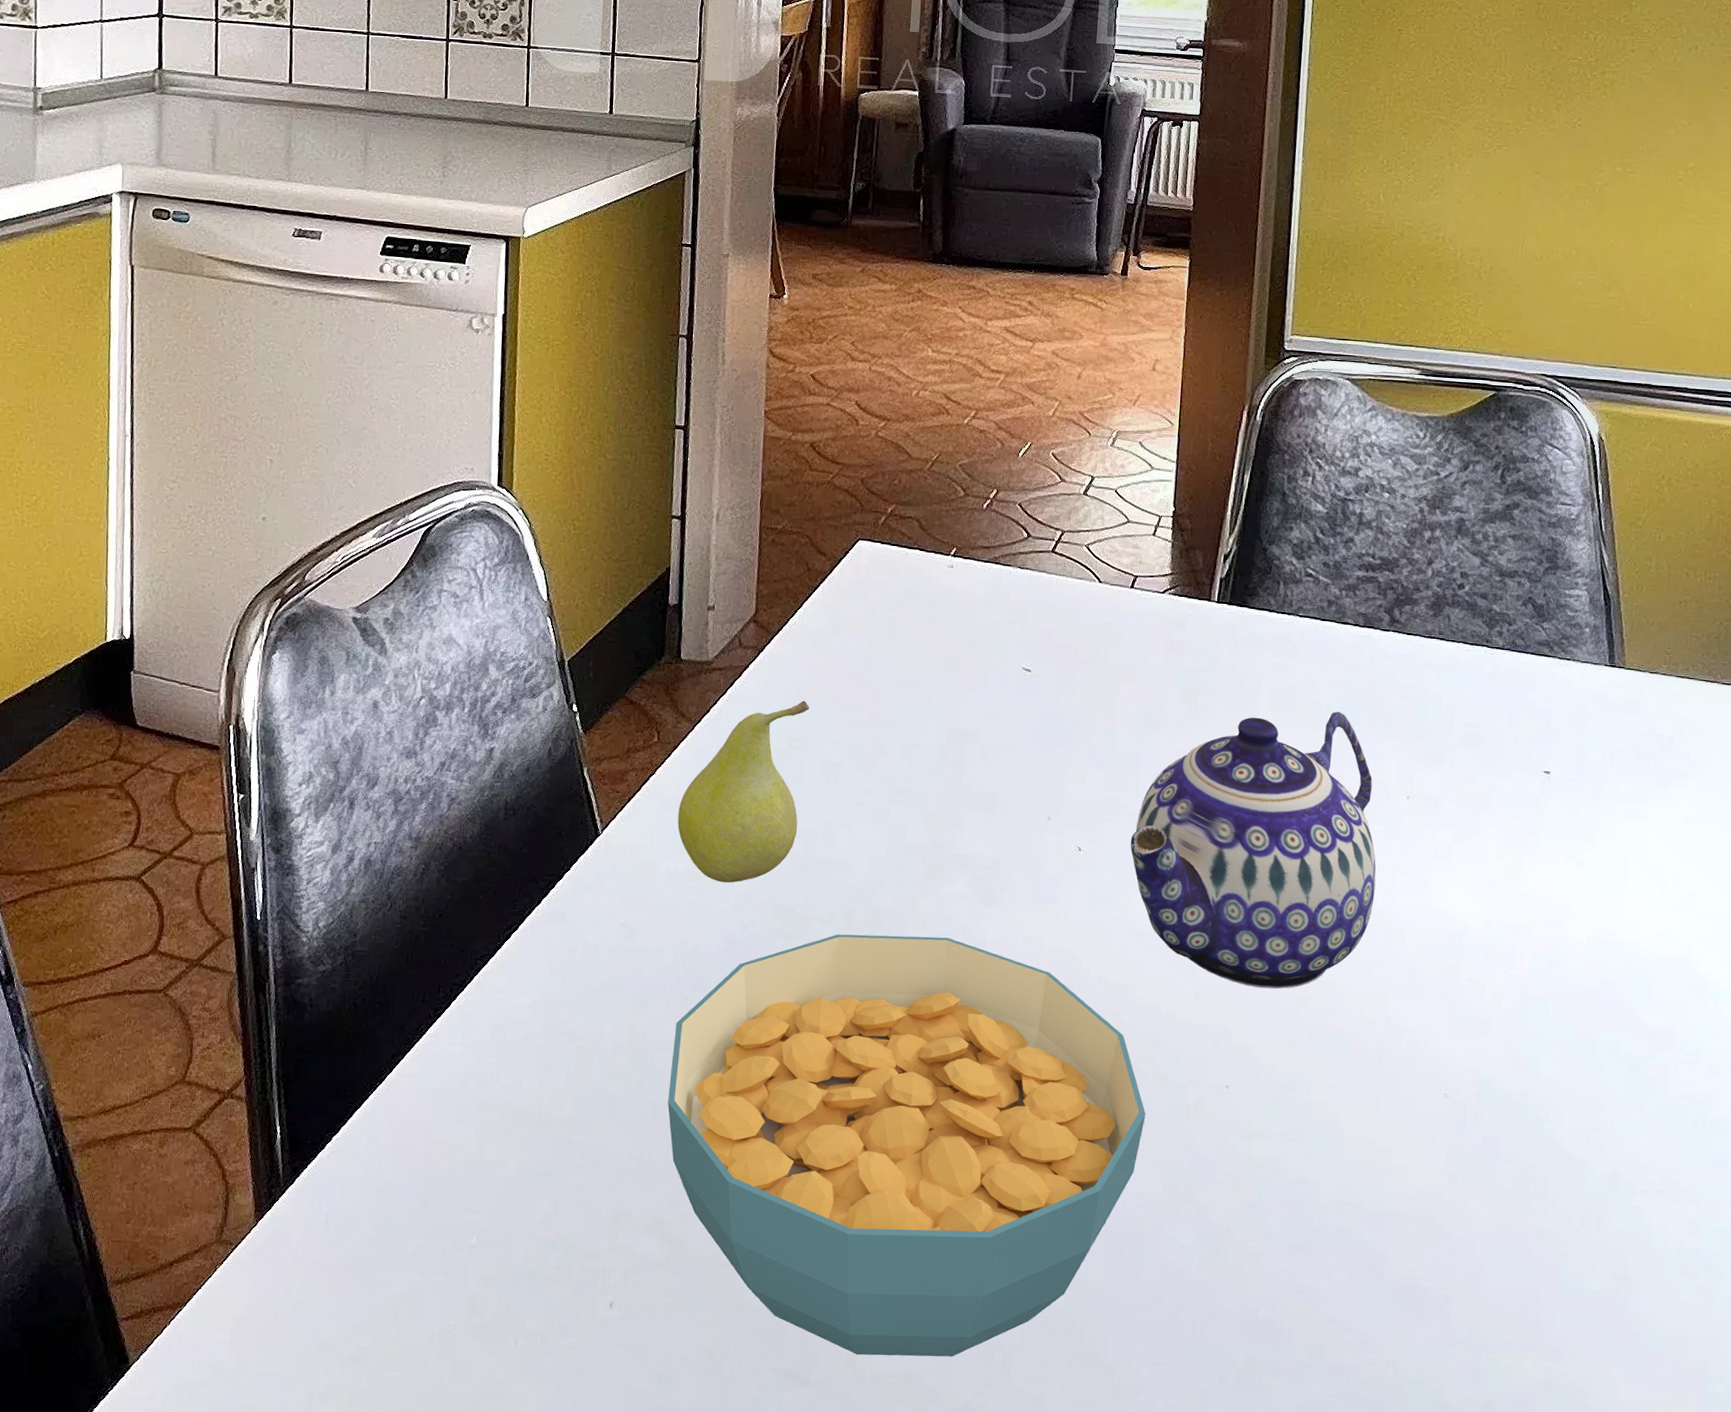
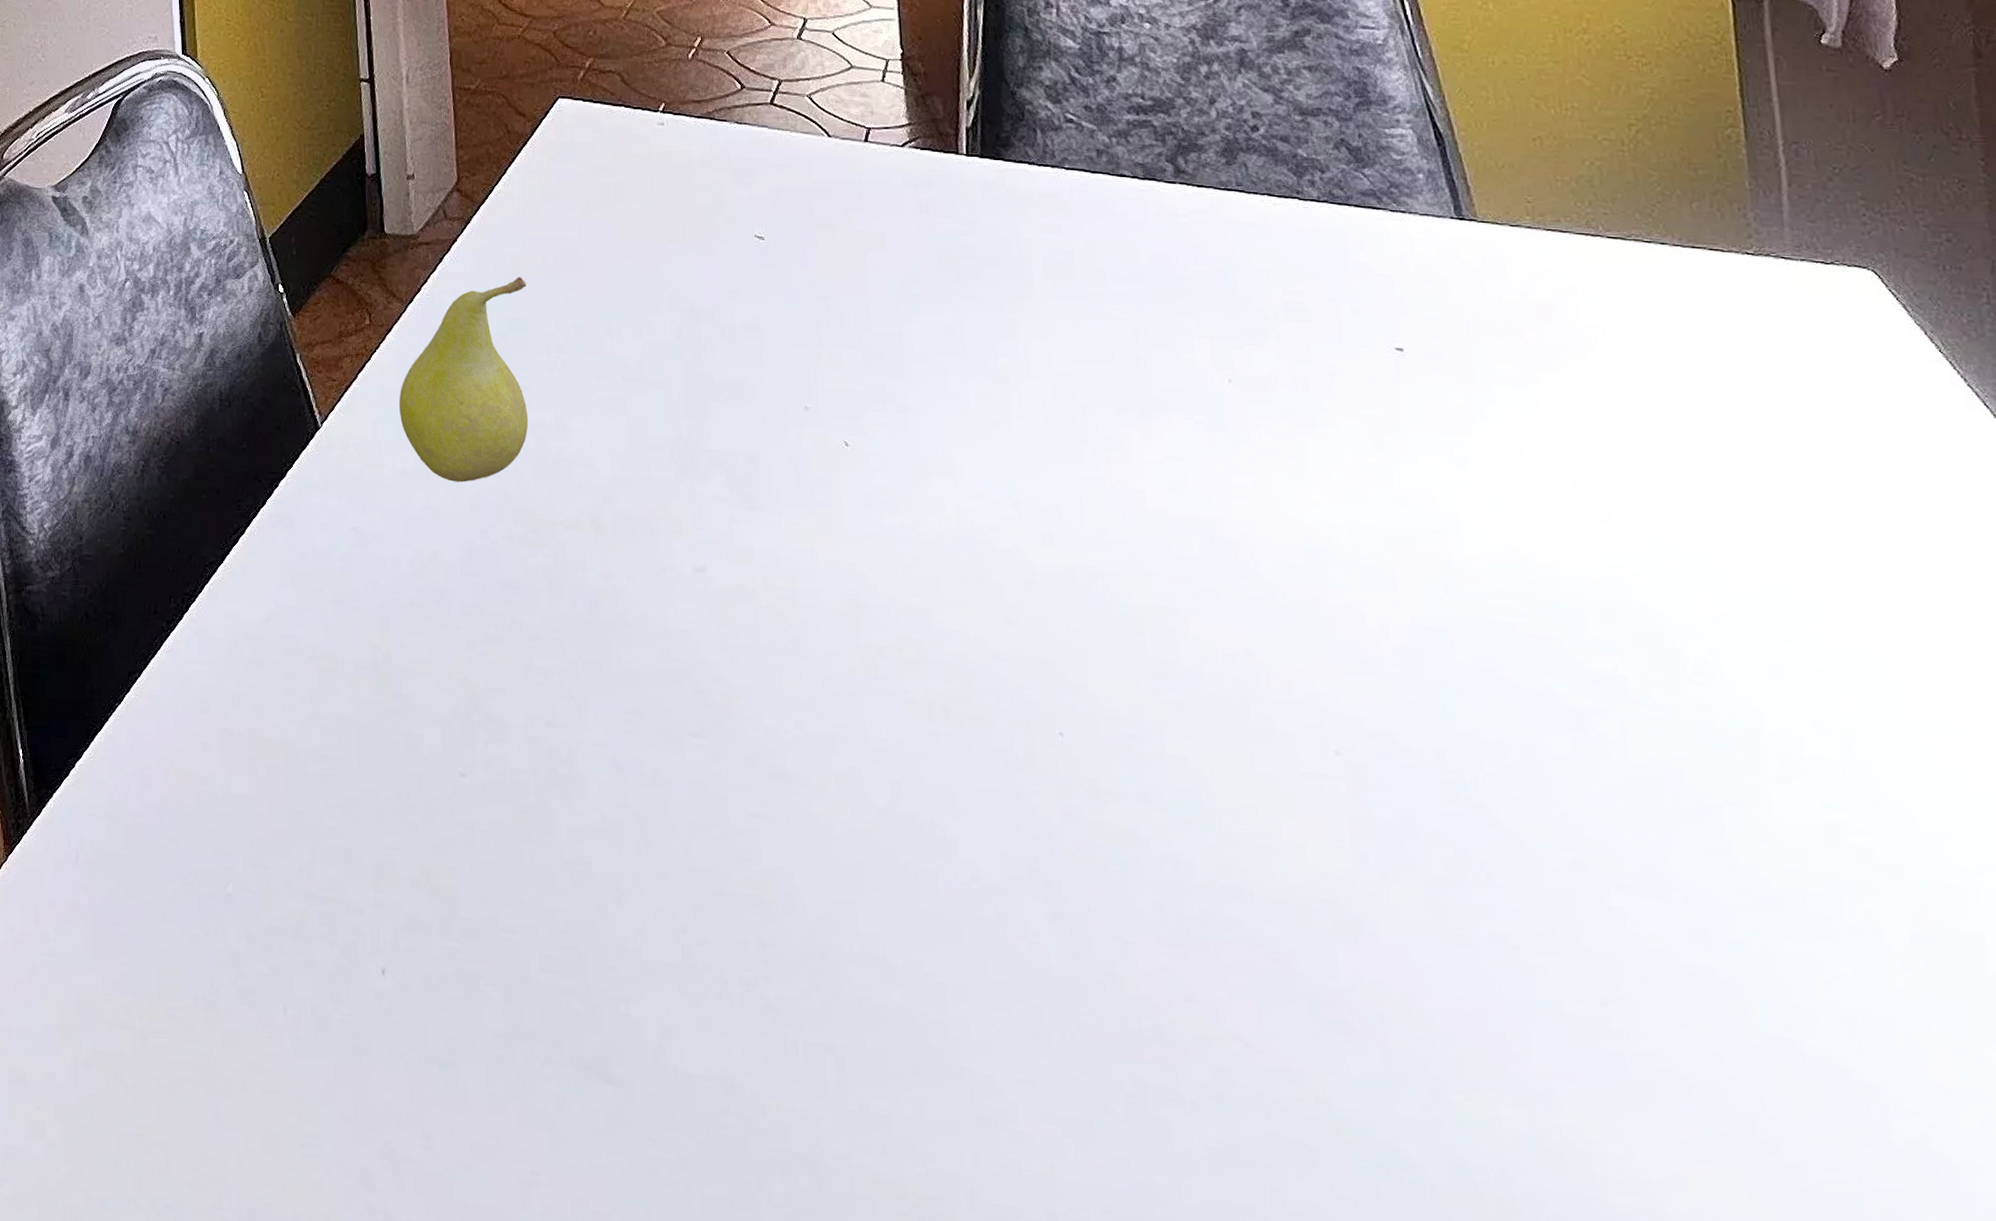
cereal bowl: present [668,934,1146,1357] -> none [420,542,968,1058]
teapot: present [1130,711,1376,989] -> none [904,279,1208,614]

